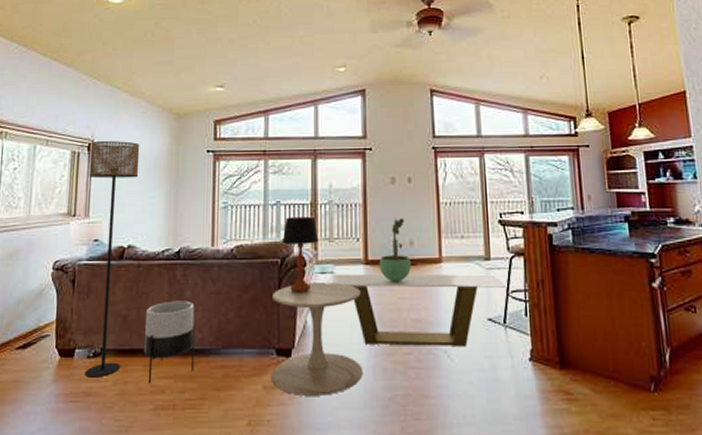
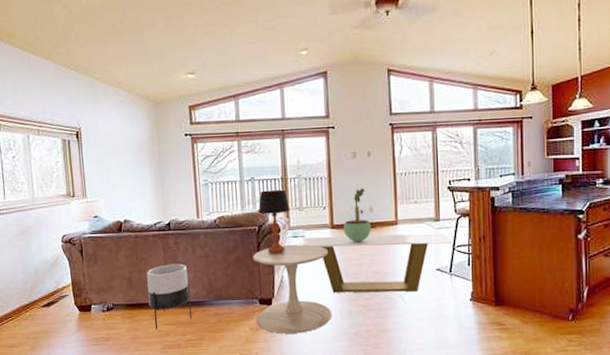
floor lamp: present [85,141,140,378] -> none [78,128,131,327]

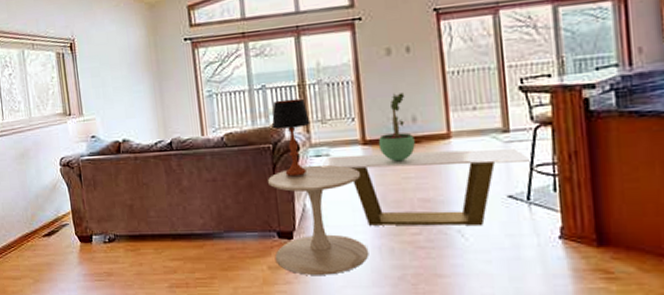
planter: present [147,264,192,330] -> none [149,189,201,265]

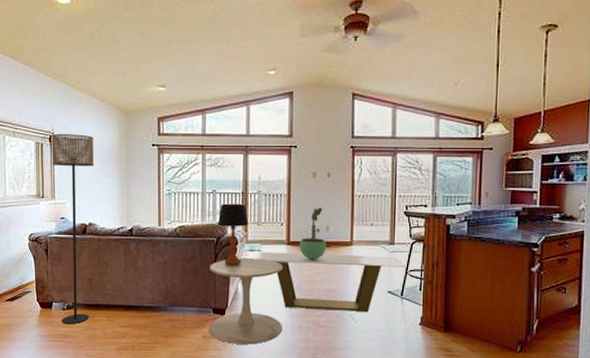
floor lamp: none [72,37,134,260] -> present [51,134,94,325]

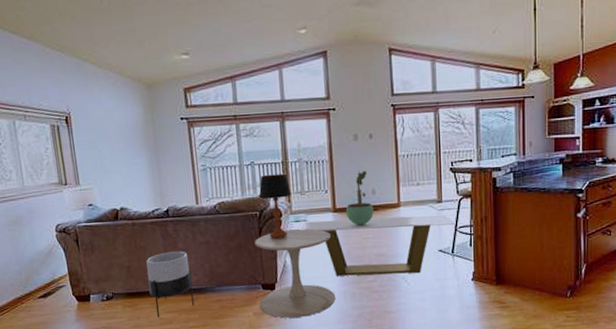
floor lamp: present [51,134,94,325] -> none [68,112,132,316]
planter: none [107,268,148,331] -> present [146,251,195,317]

